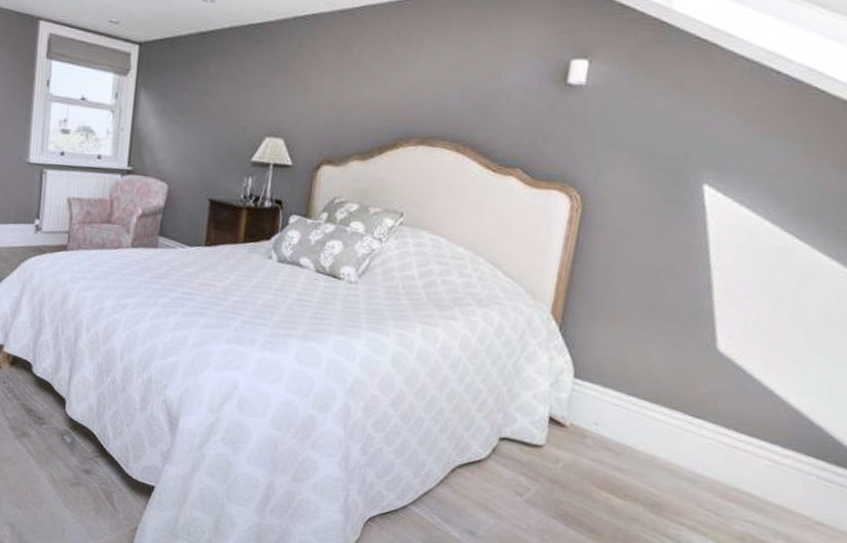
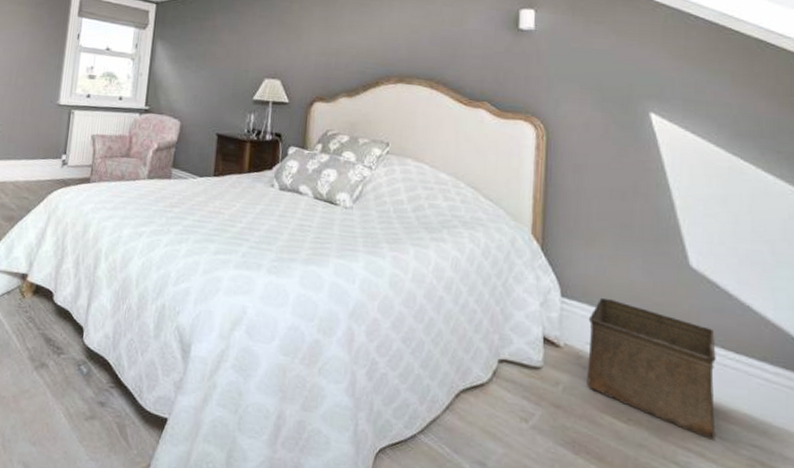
storage bin: none [587,380,731,517] -> present [587,298,716,442]

